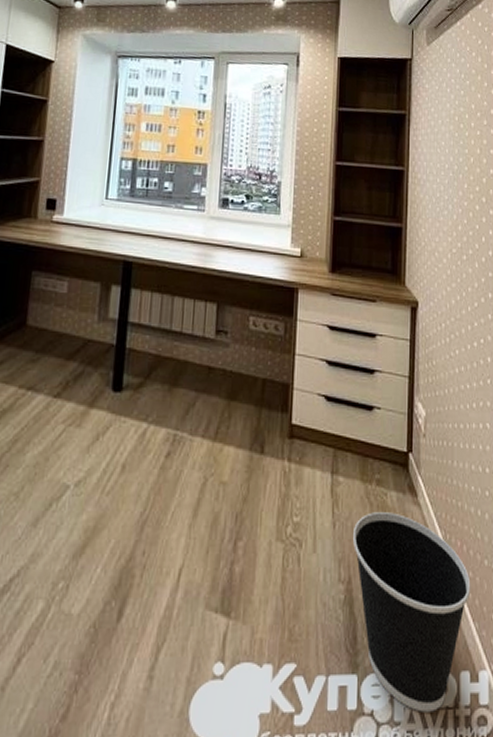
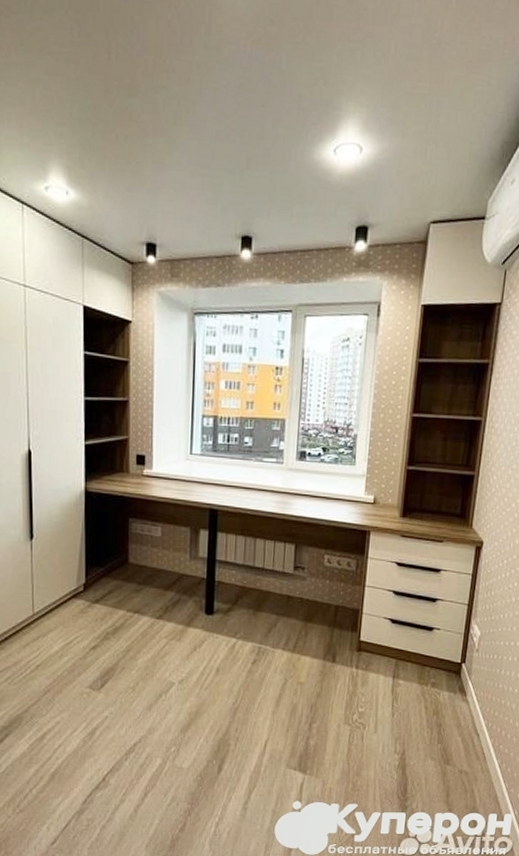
wastebasket: present [352,512,471,712] -> none [408,706,506,838]

